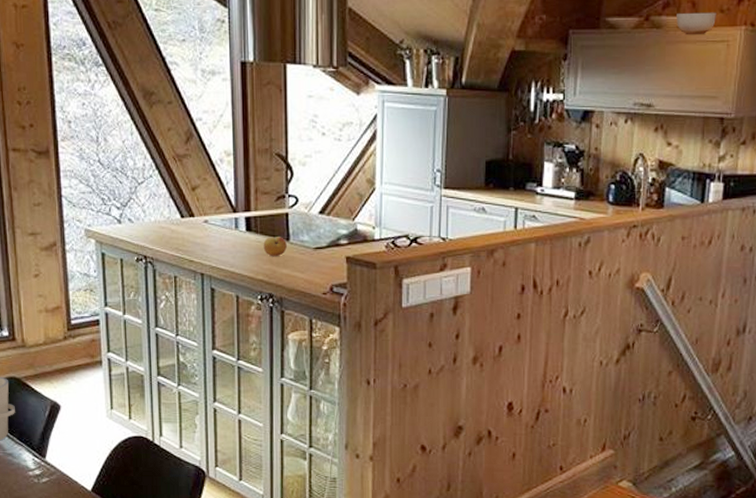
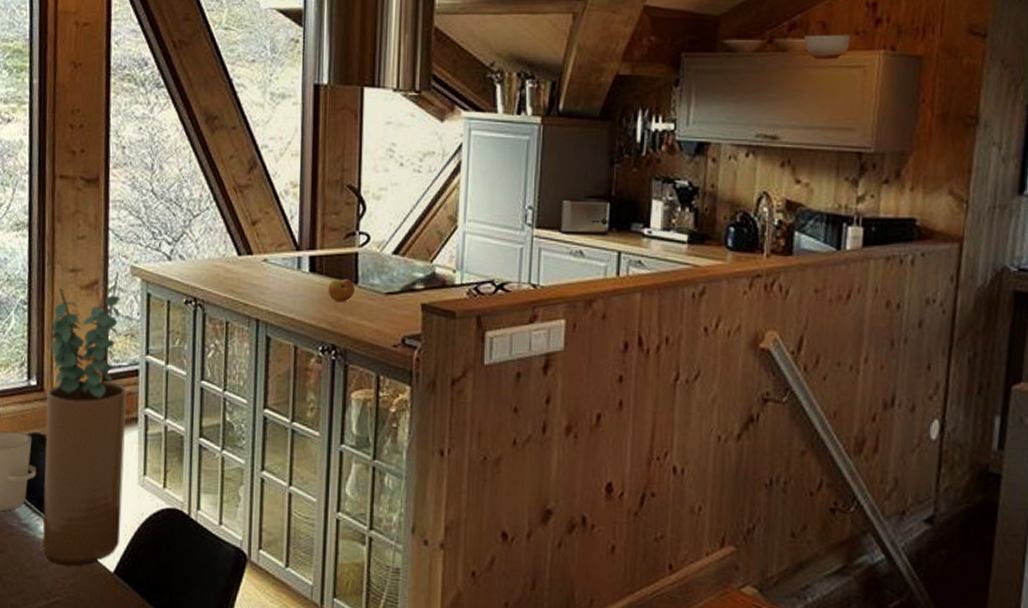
vase: none [17,234,95,486] -> present [42,271,127,565]
toaster: none [462,161,511,195] -> present [557,198,614,236]

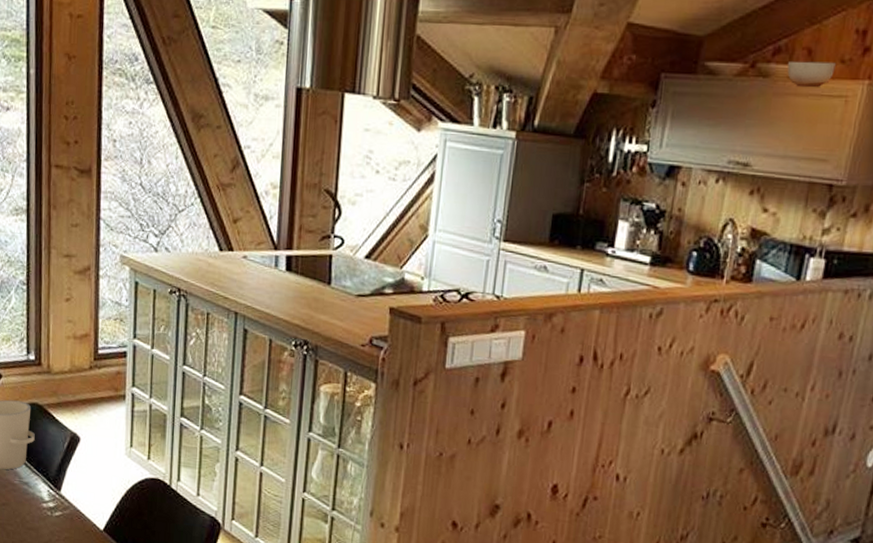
vase: present [42,271,127,565] -> none [41,259,116,522]
fruit: present [328,279,355,302] -> none [302,279,328,302]
toaster: present [557,198,614,236] -> none [524,213,580,253]

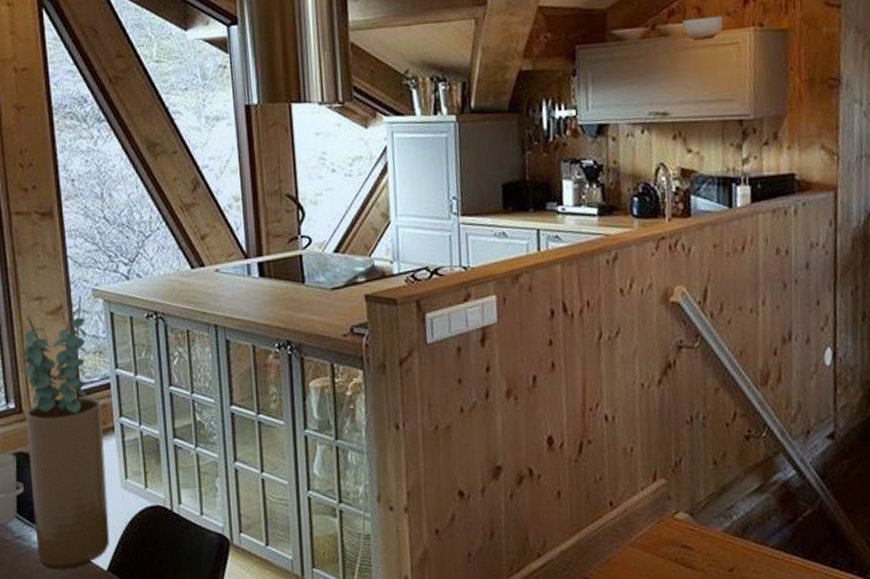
vase: none [41,259,116,522] -> present [23,295,110,569]

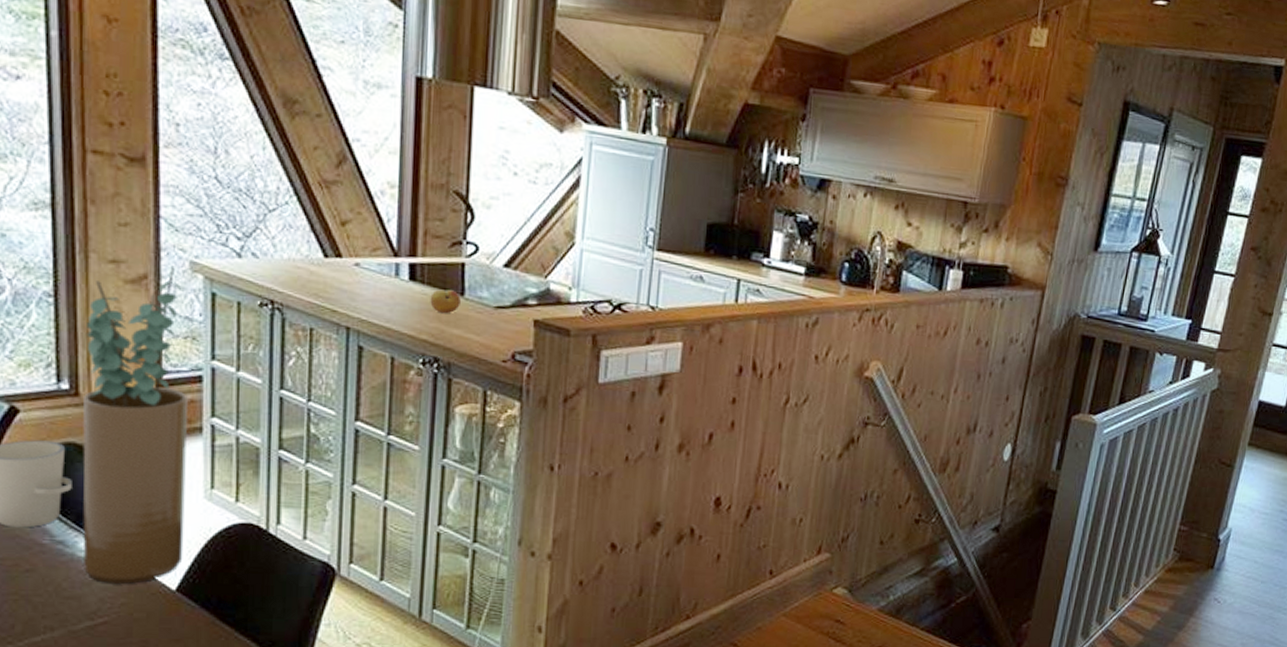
fruit: none [278,280,303,302] -> present [430,289,461,314]
bowl: present [683,16,724,41] -> none [925,84,968,112]

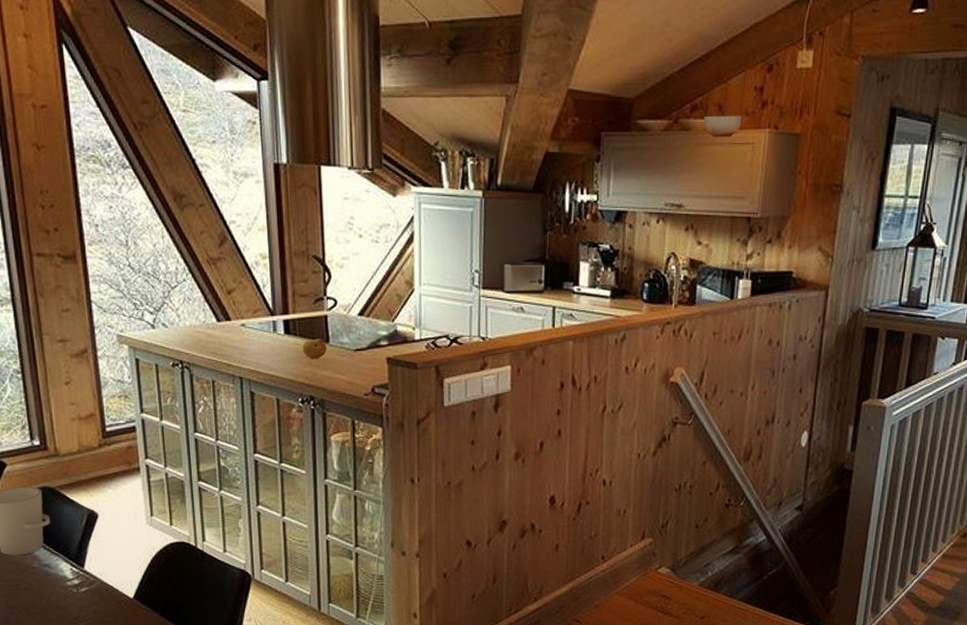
vase: present [82,265,188,584] -> none [47,340,136,595]
toaster: none [678,222,736,263] -> present [500,261,548,294]
bowl: none [925,84,968,112] -> present [704,115,743,138]

